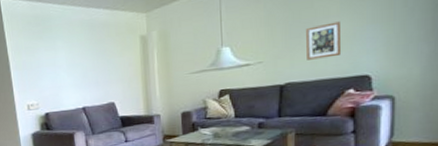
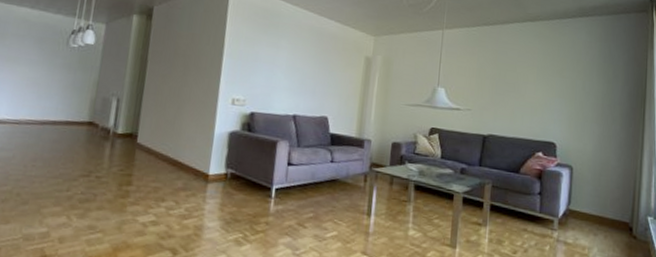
picture frame: present [306,21,342,60] -> none [507,88,536,120]

